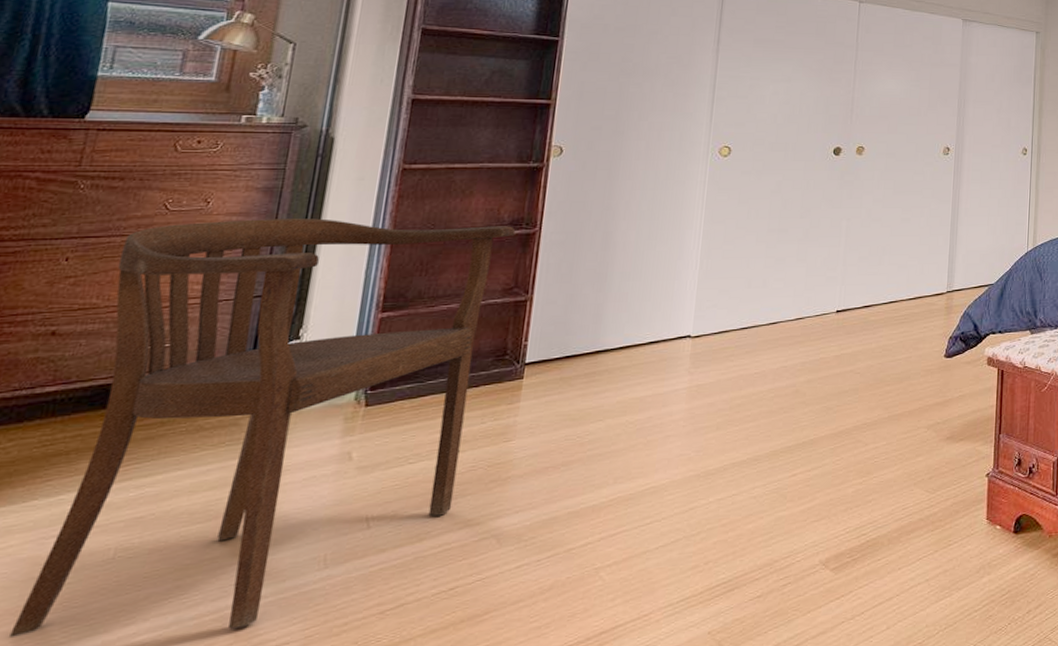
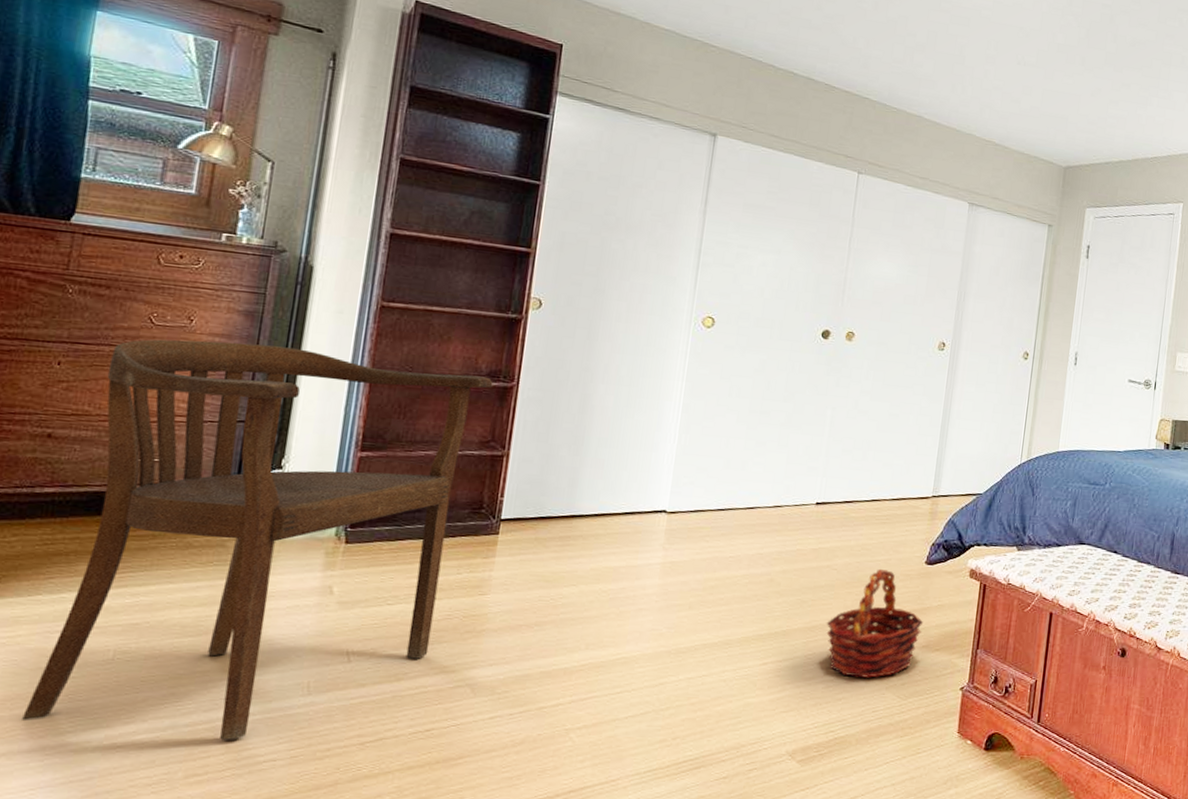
basket: none [852,367,947,477] -> present [826,568,924,678]

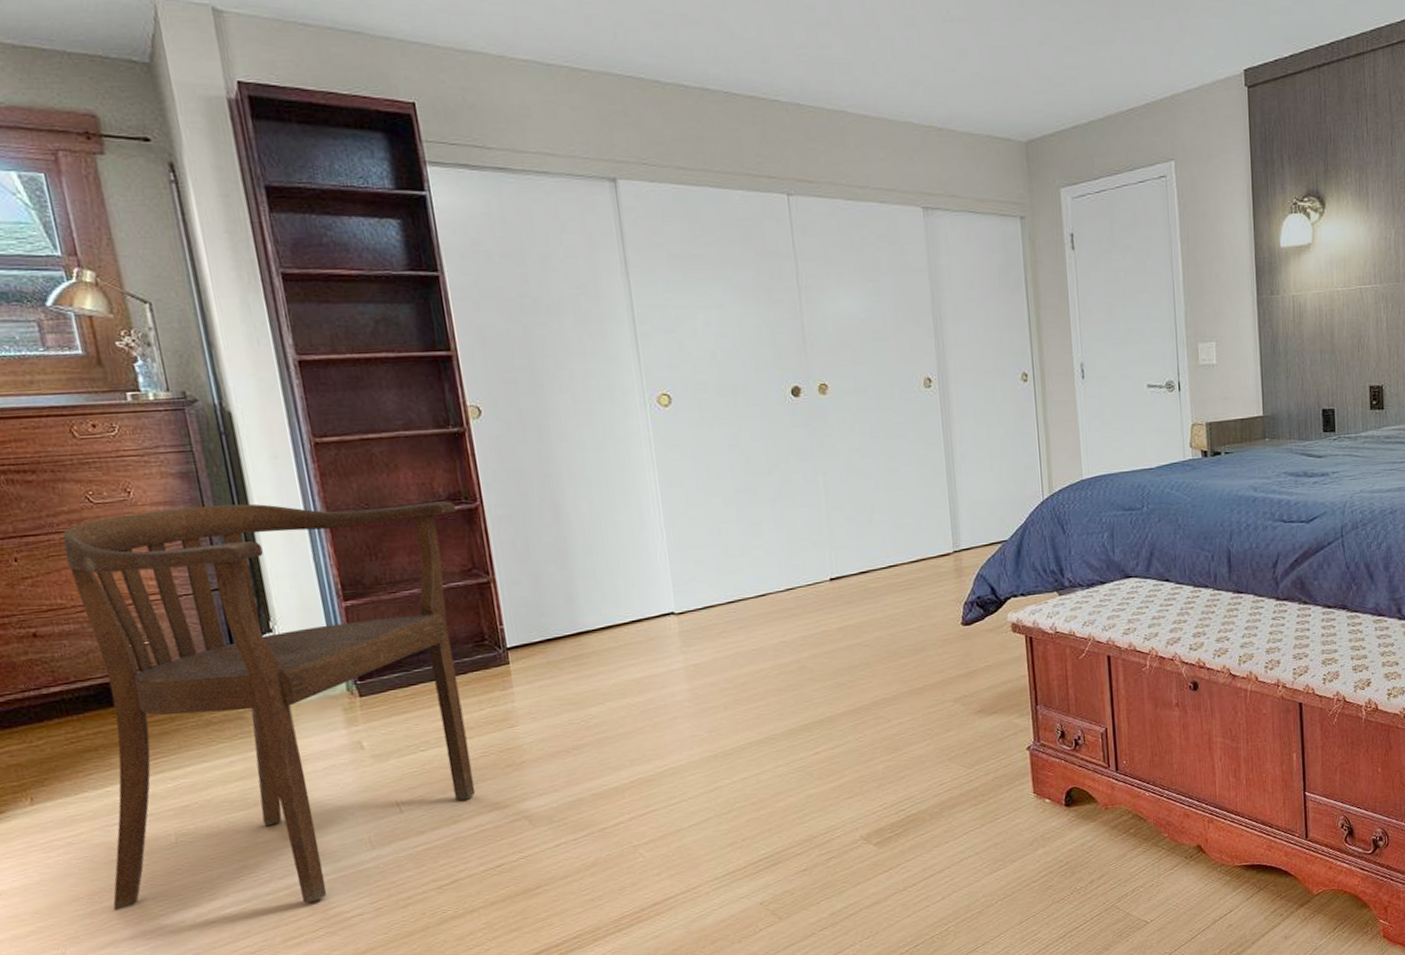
basket: present [826,568,924,678] -> none [870,637,974,753]

